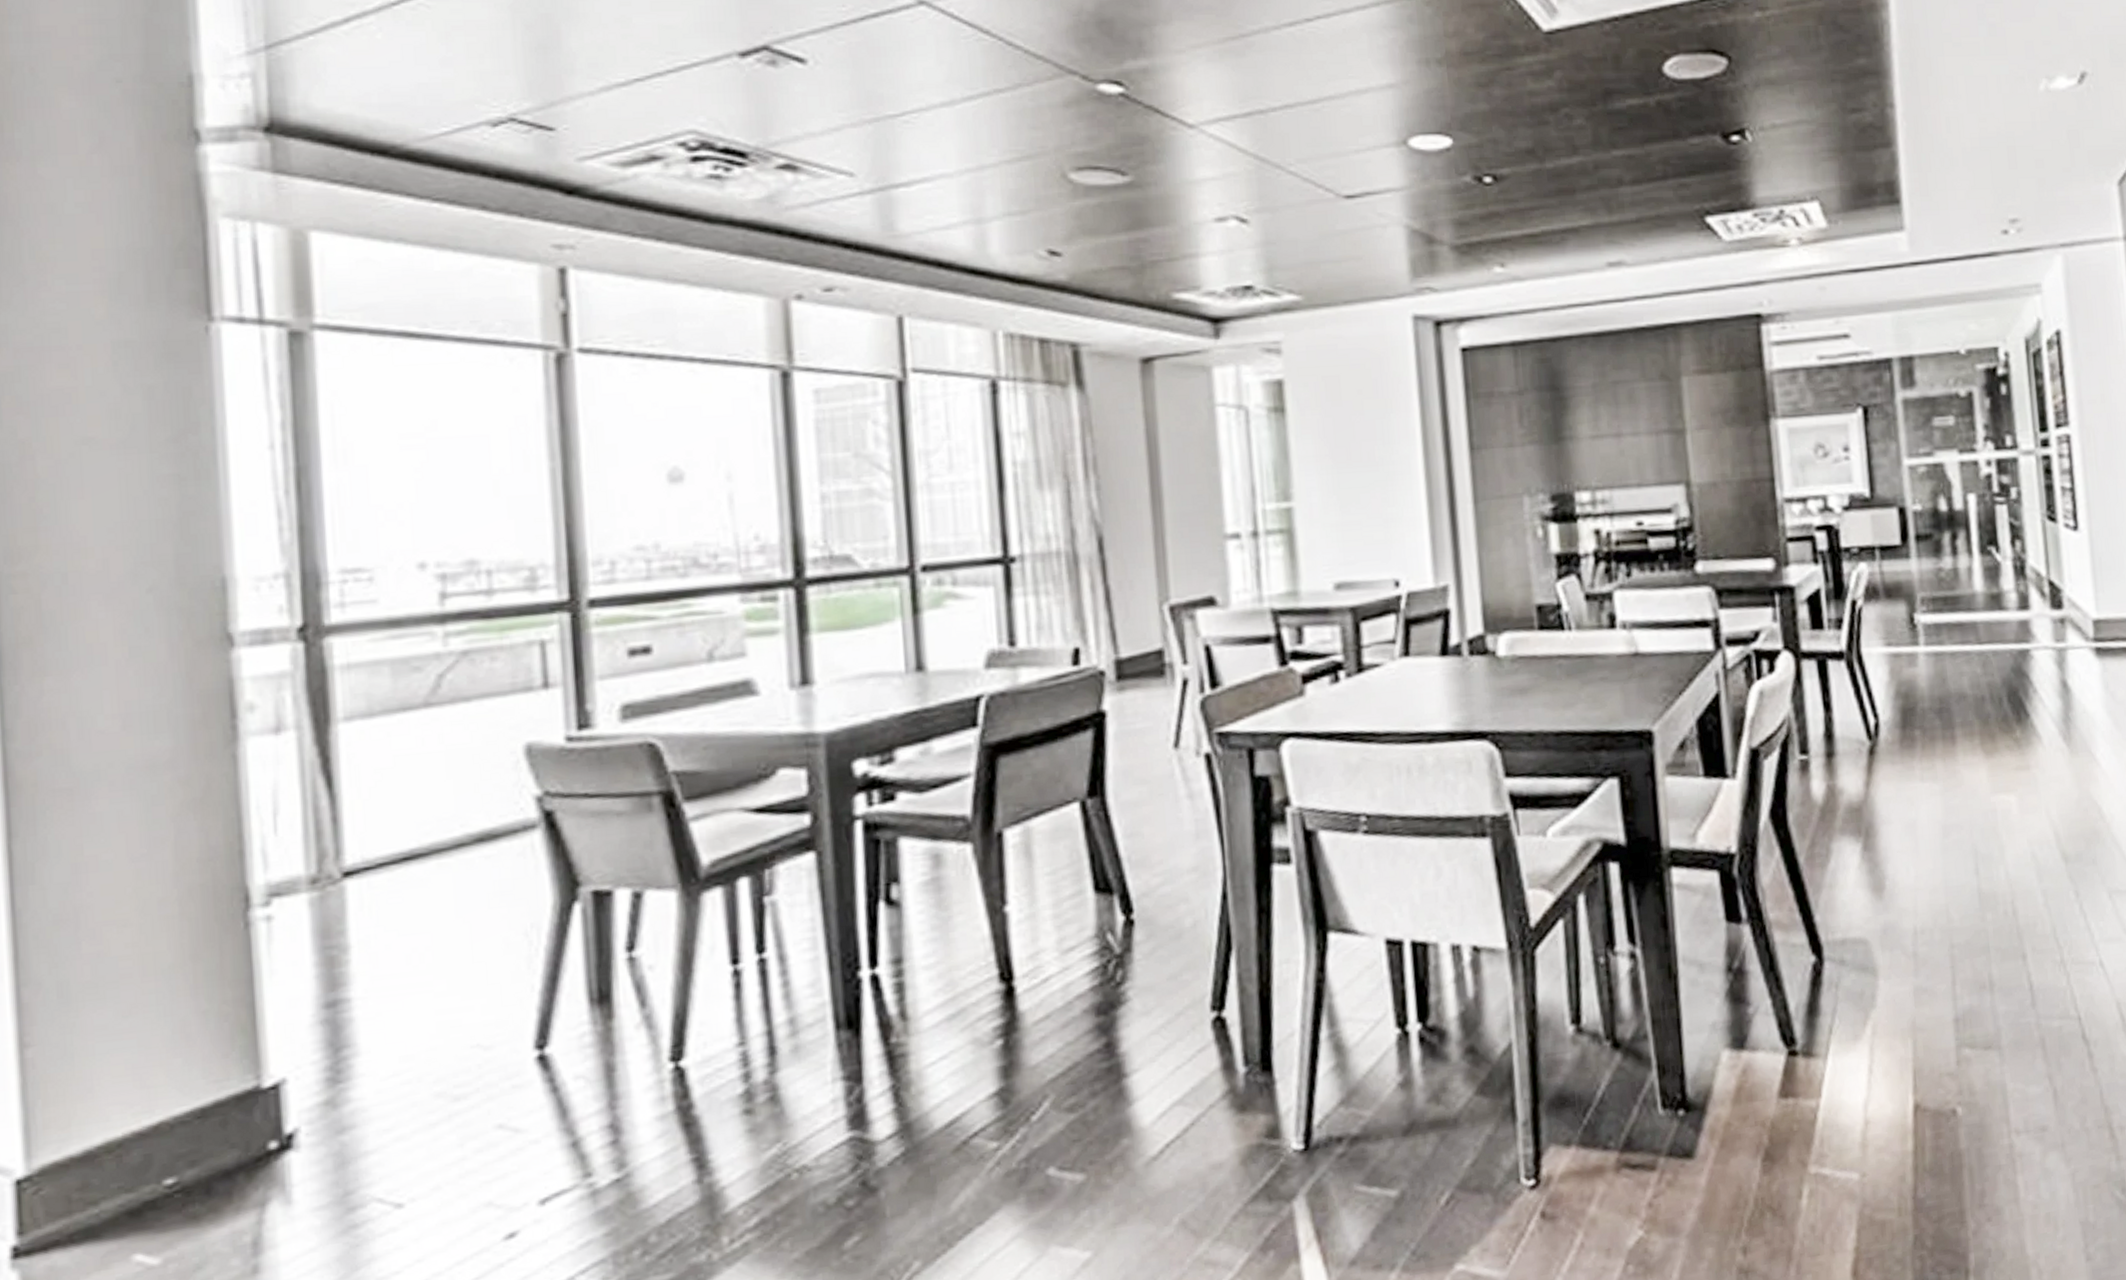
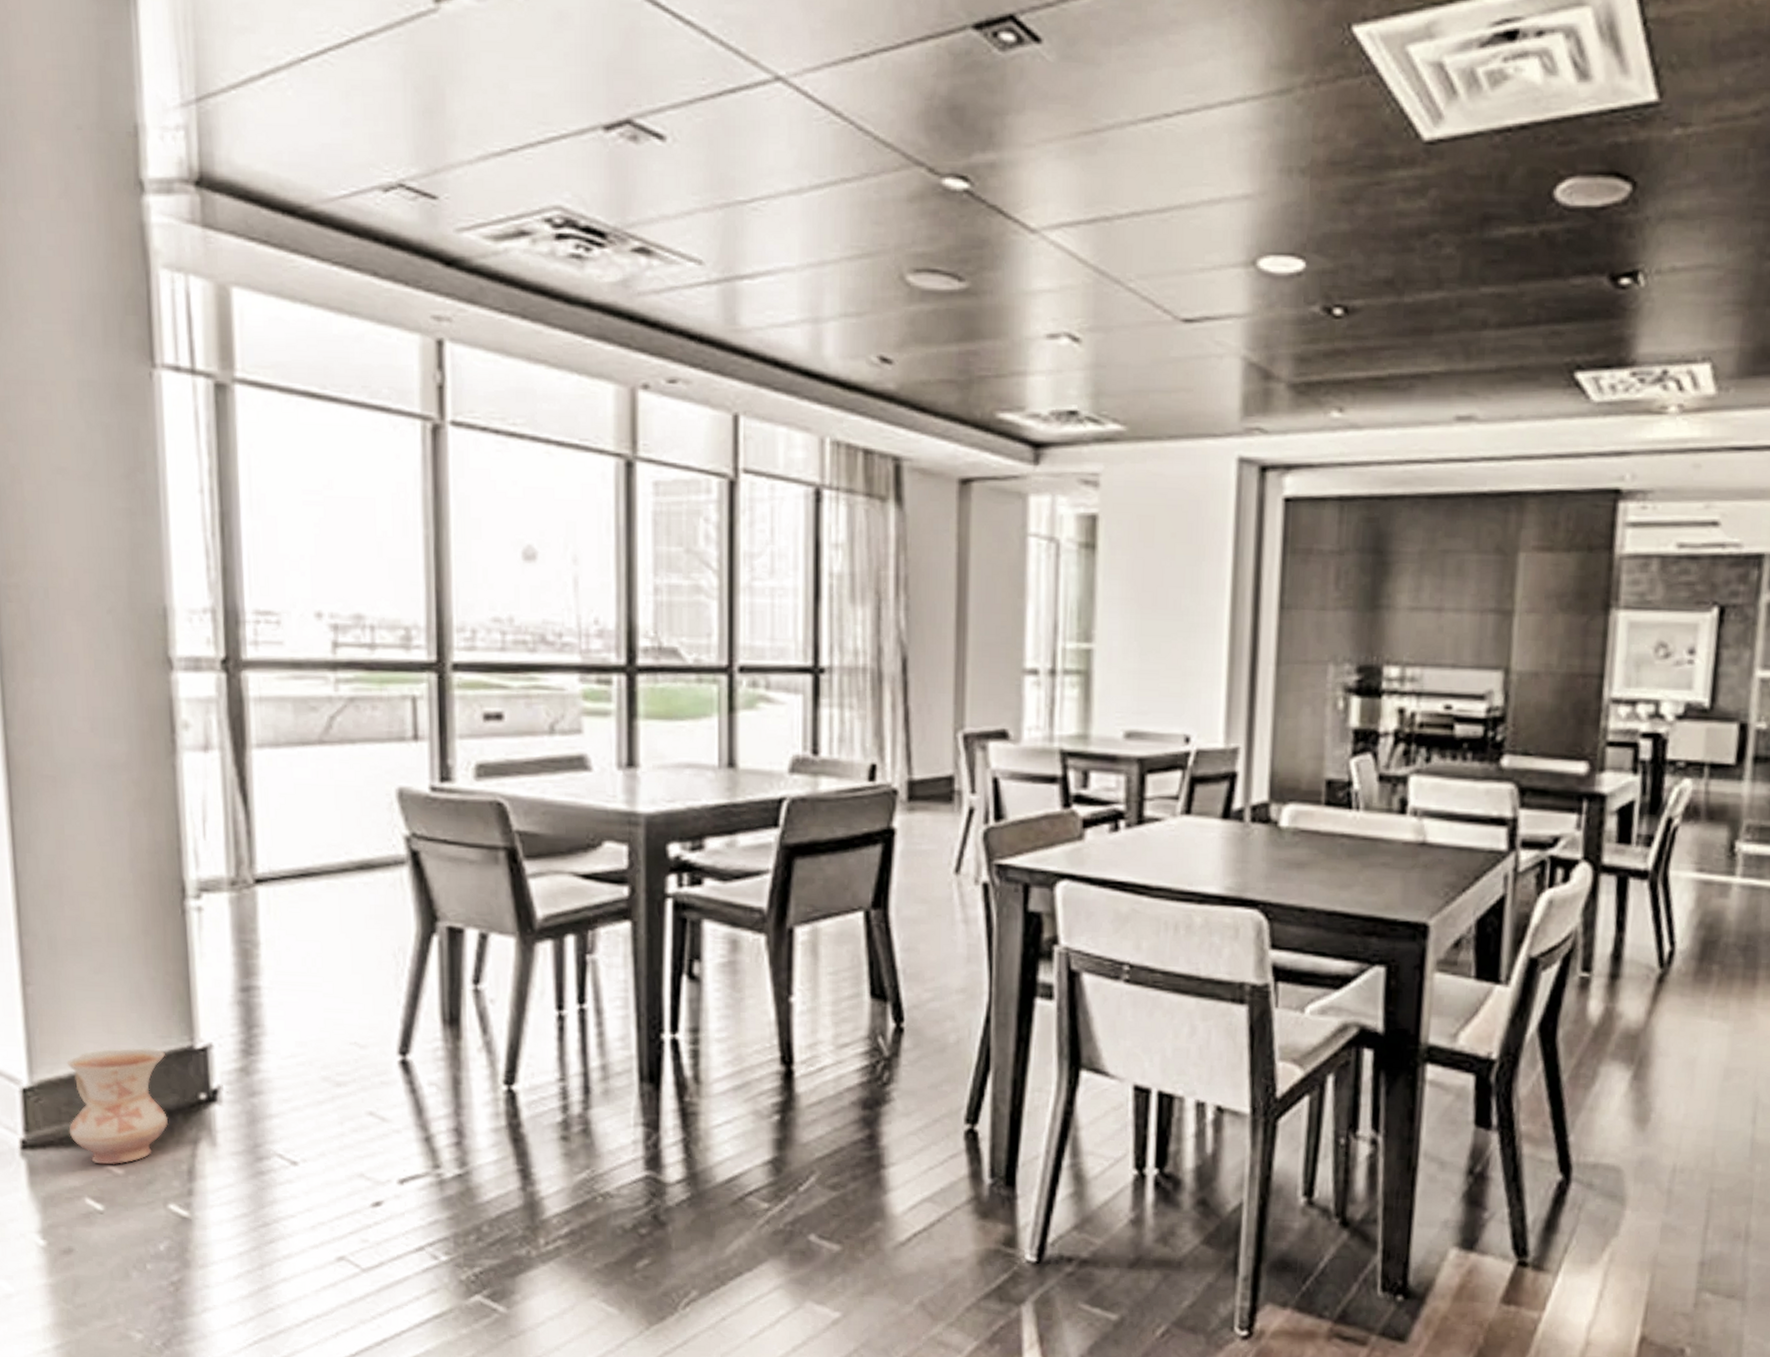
ceramic jug: none [81,1097,224,1258] -> present [66,1048,168,1165]

